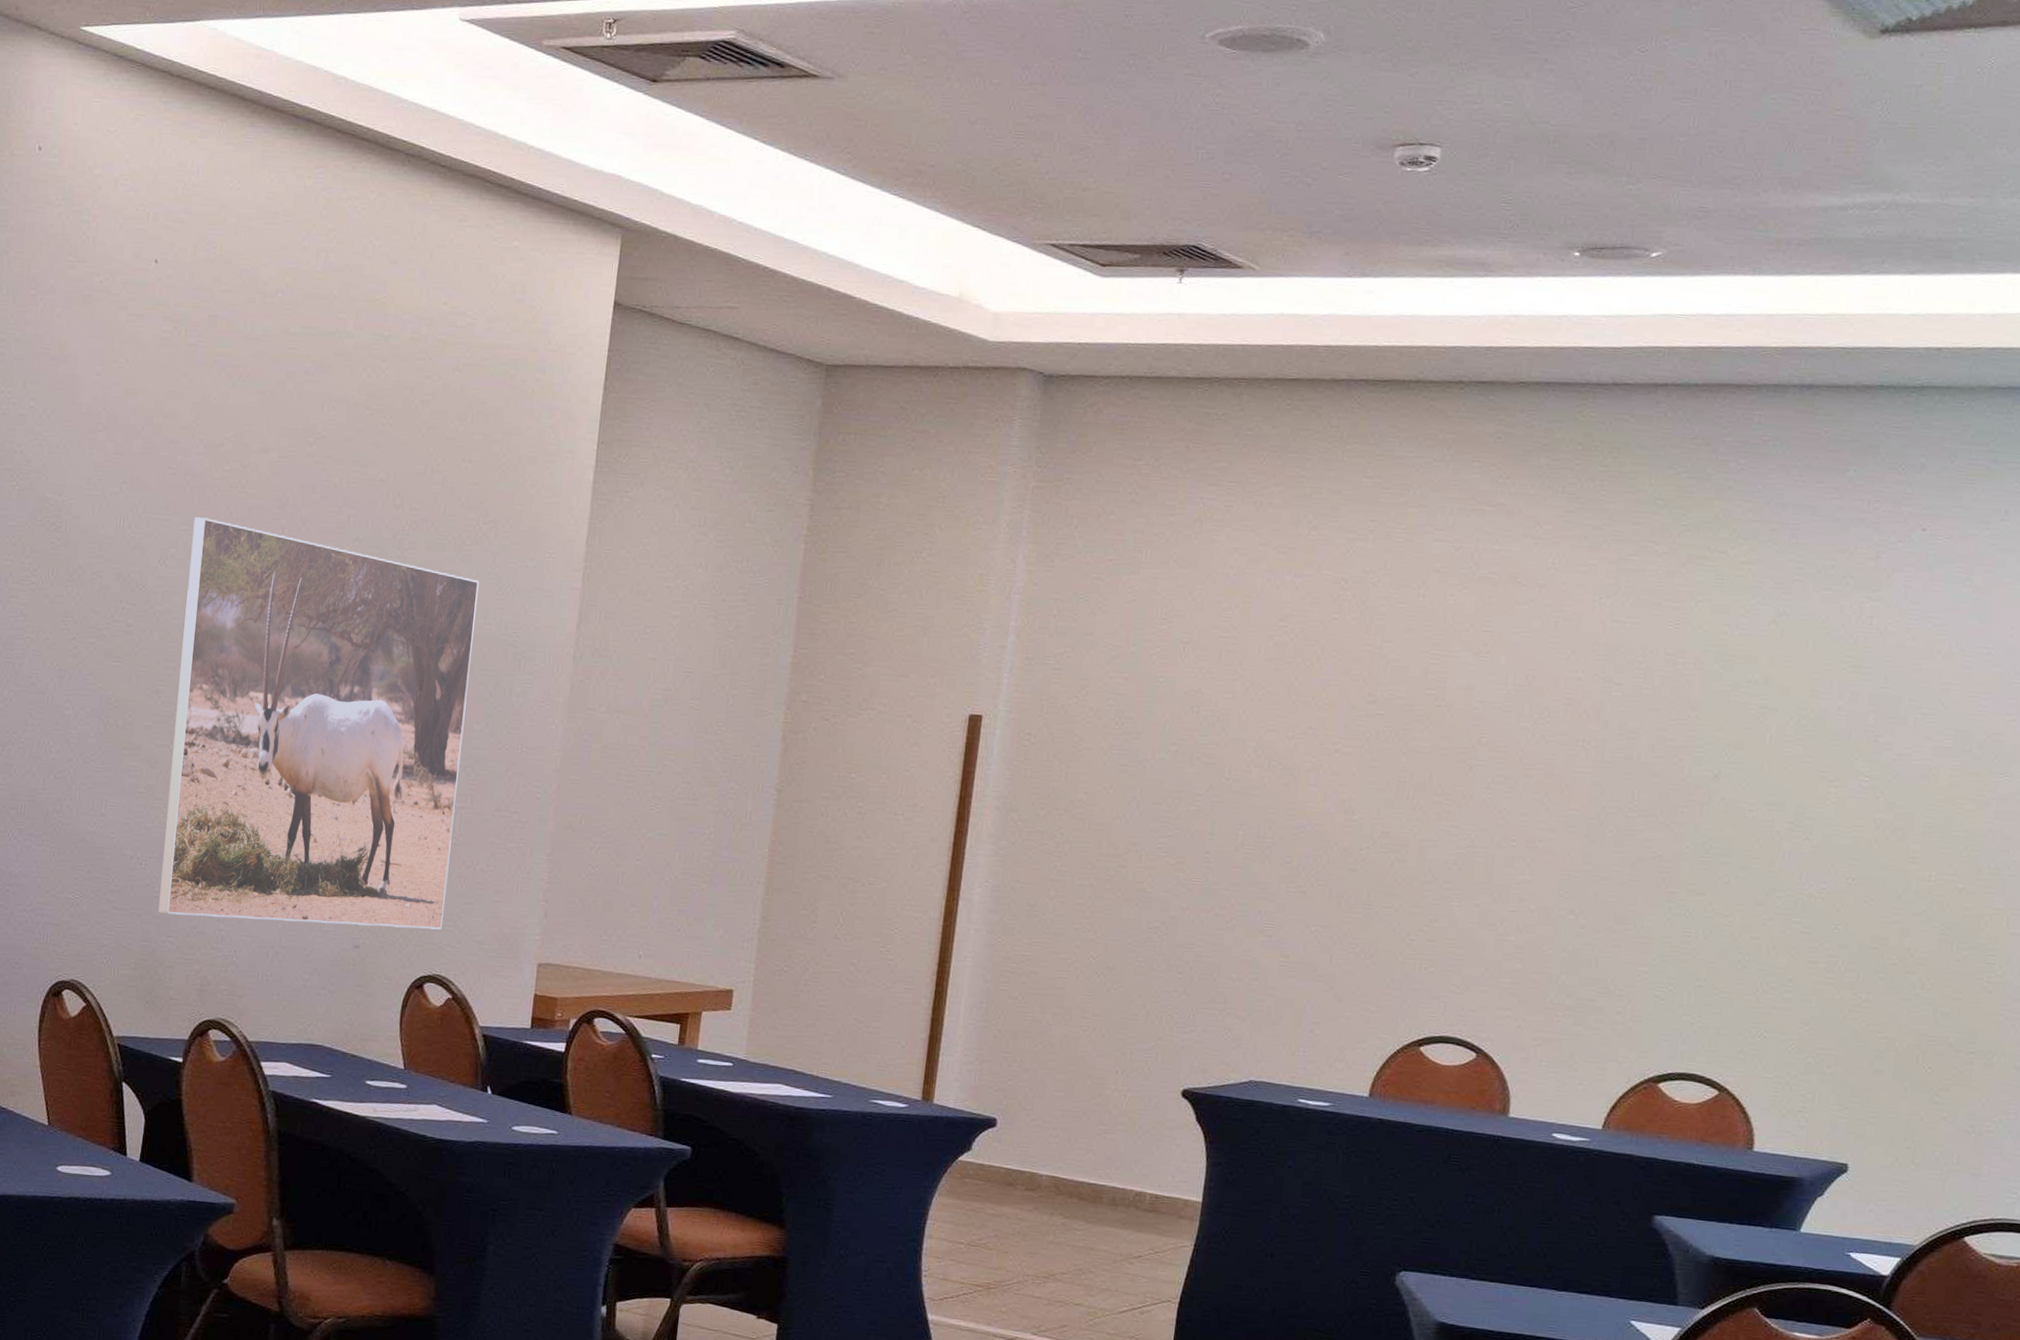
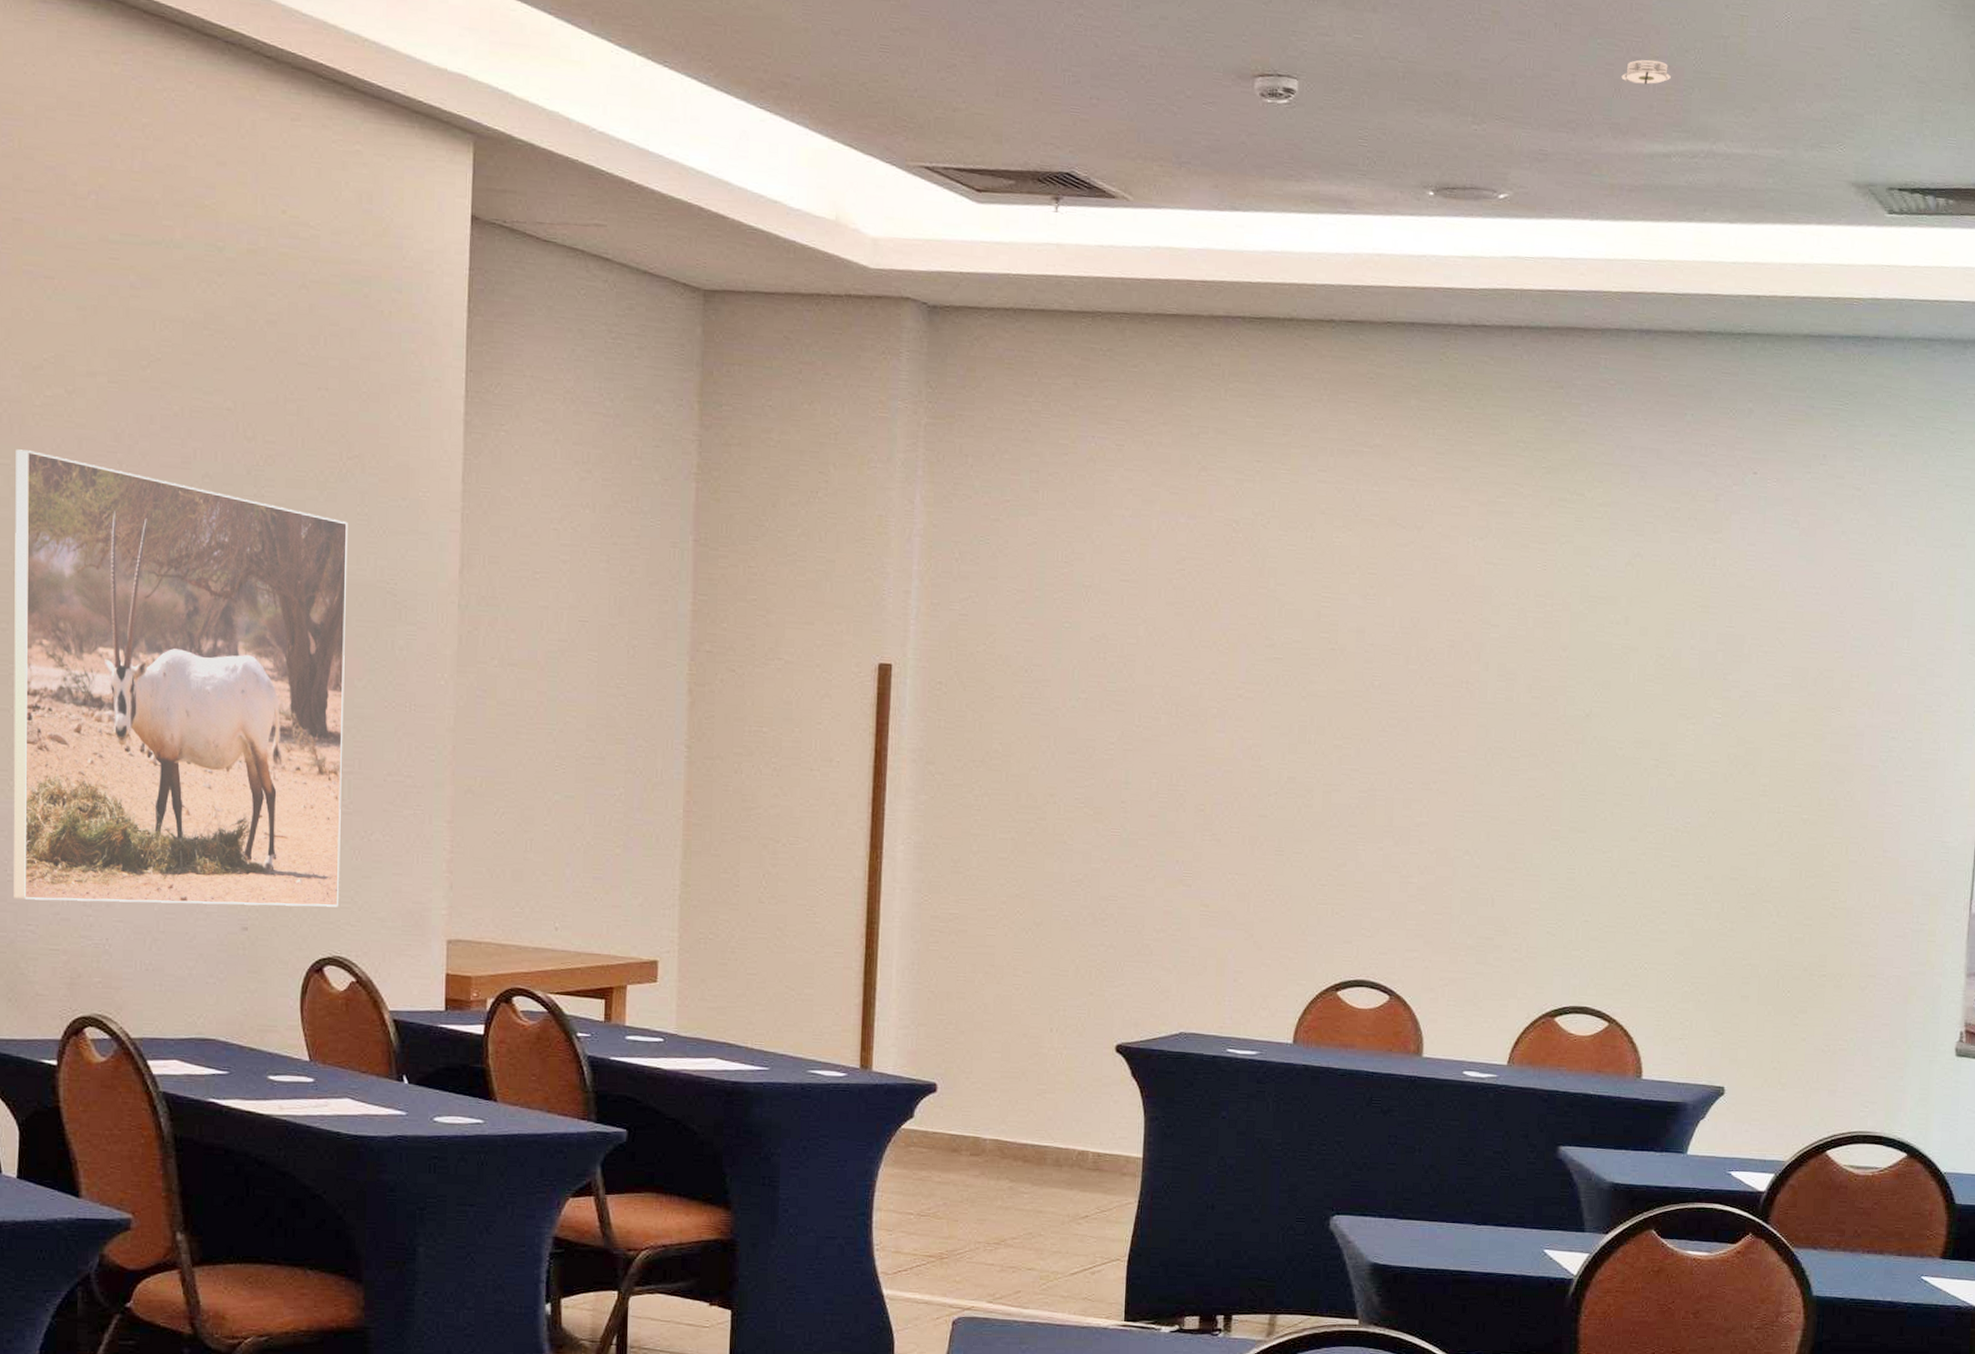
smoke detector: none [1793,112,1853,138] -> present [1619,59,1671,85]

